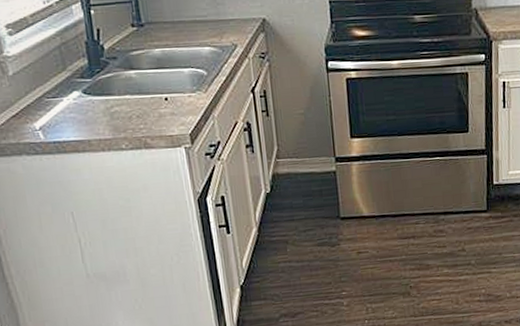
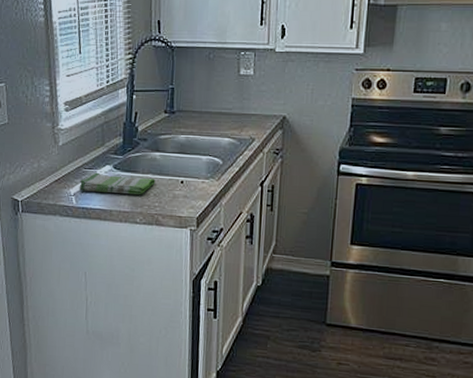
dish towel: none [43,99,136,124] -> present [79,172,155,195]

